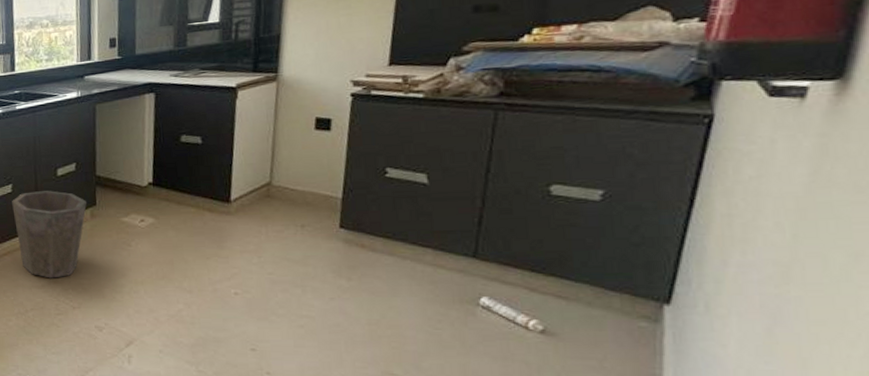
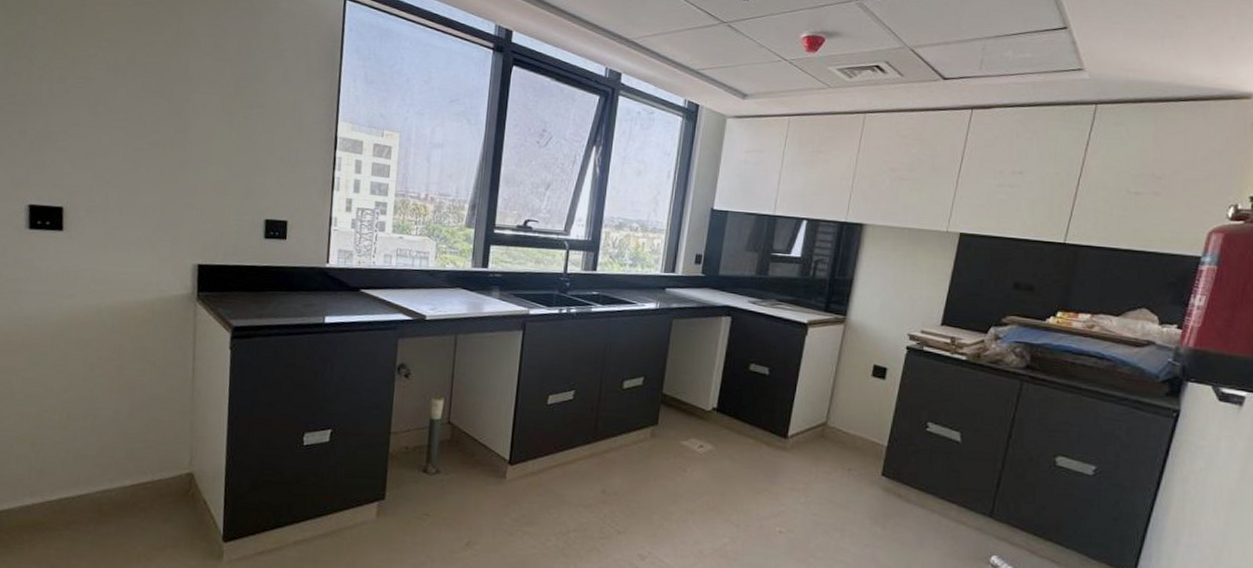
waste bin: present [12,190,87,279] -> none [571,401,650,498]

